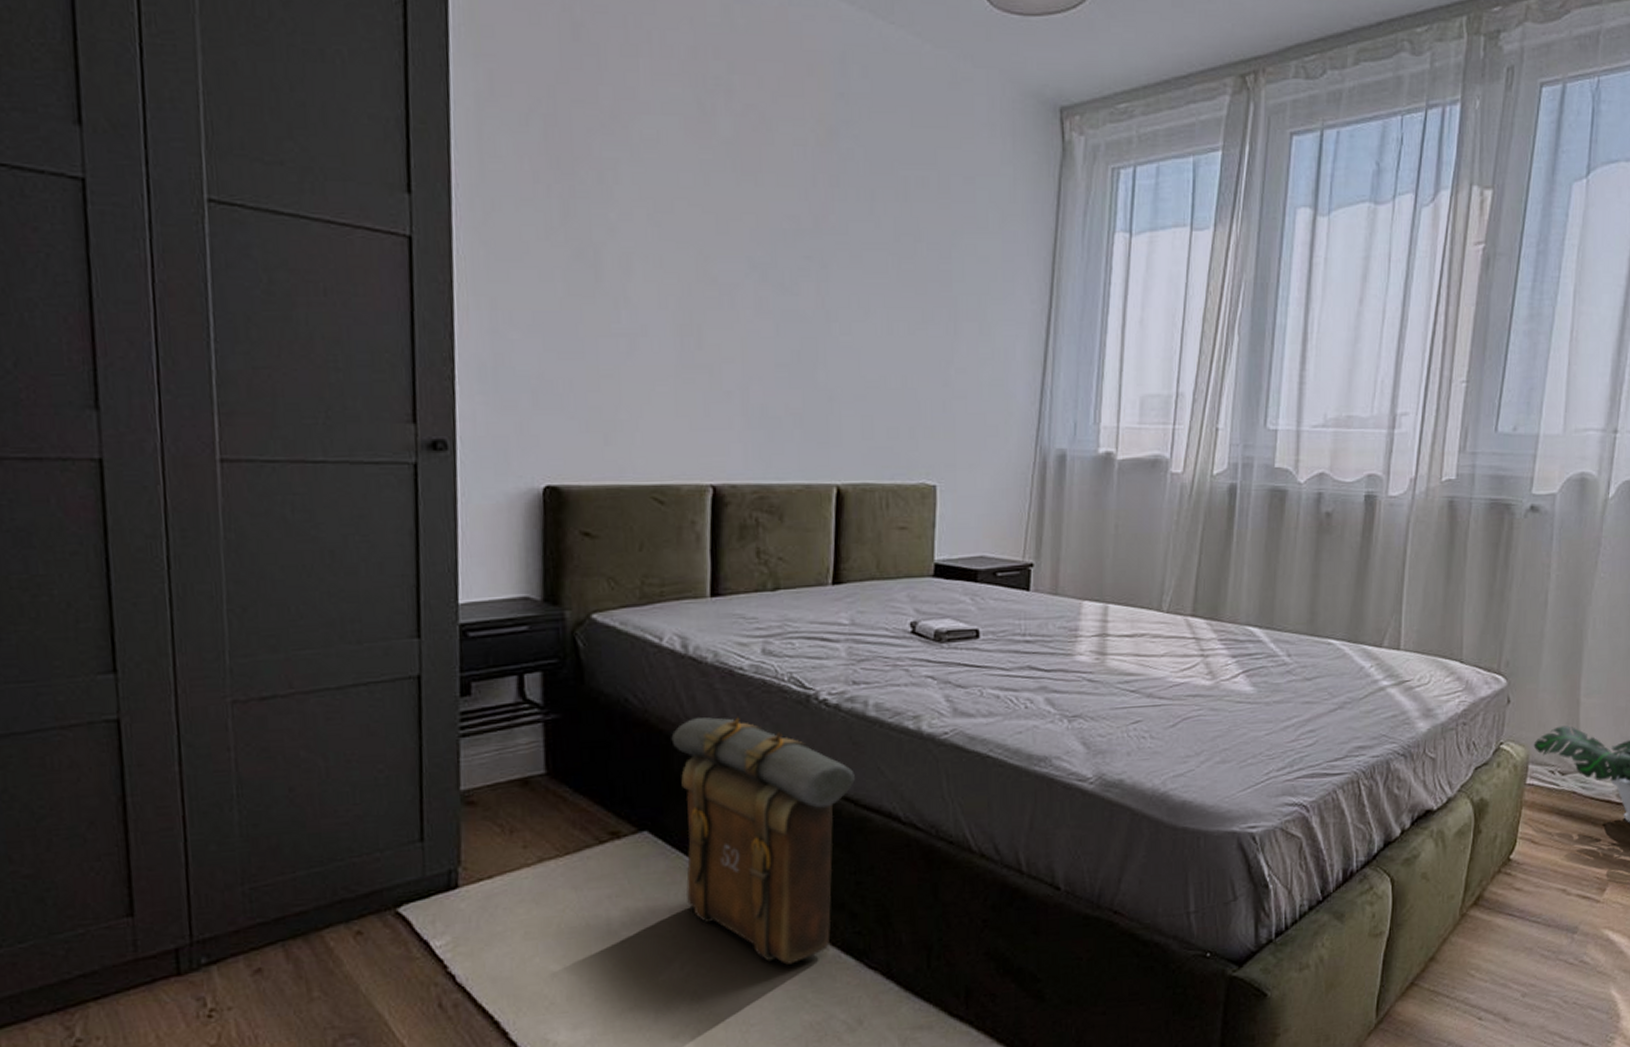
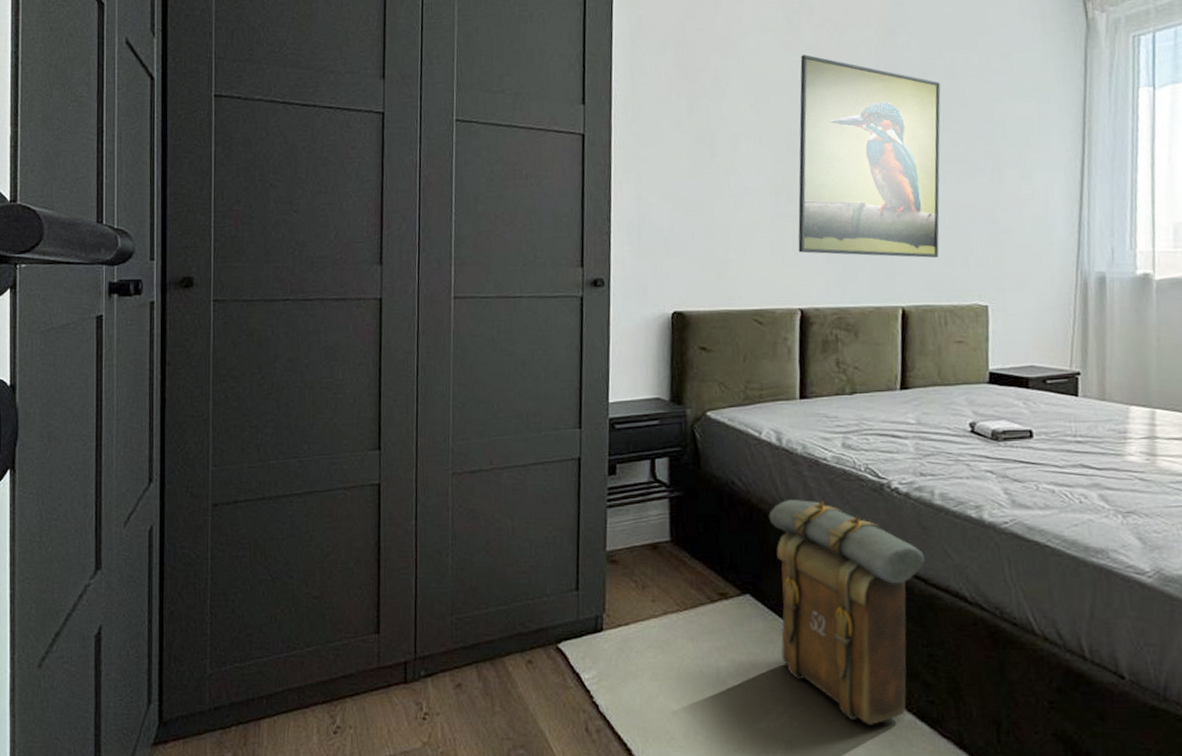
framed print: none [710,152,891,426] -> present [798,54,941,258]

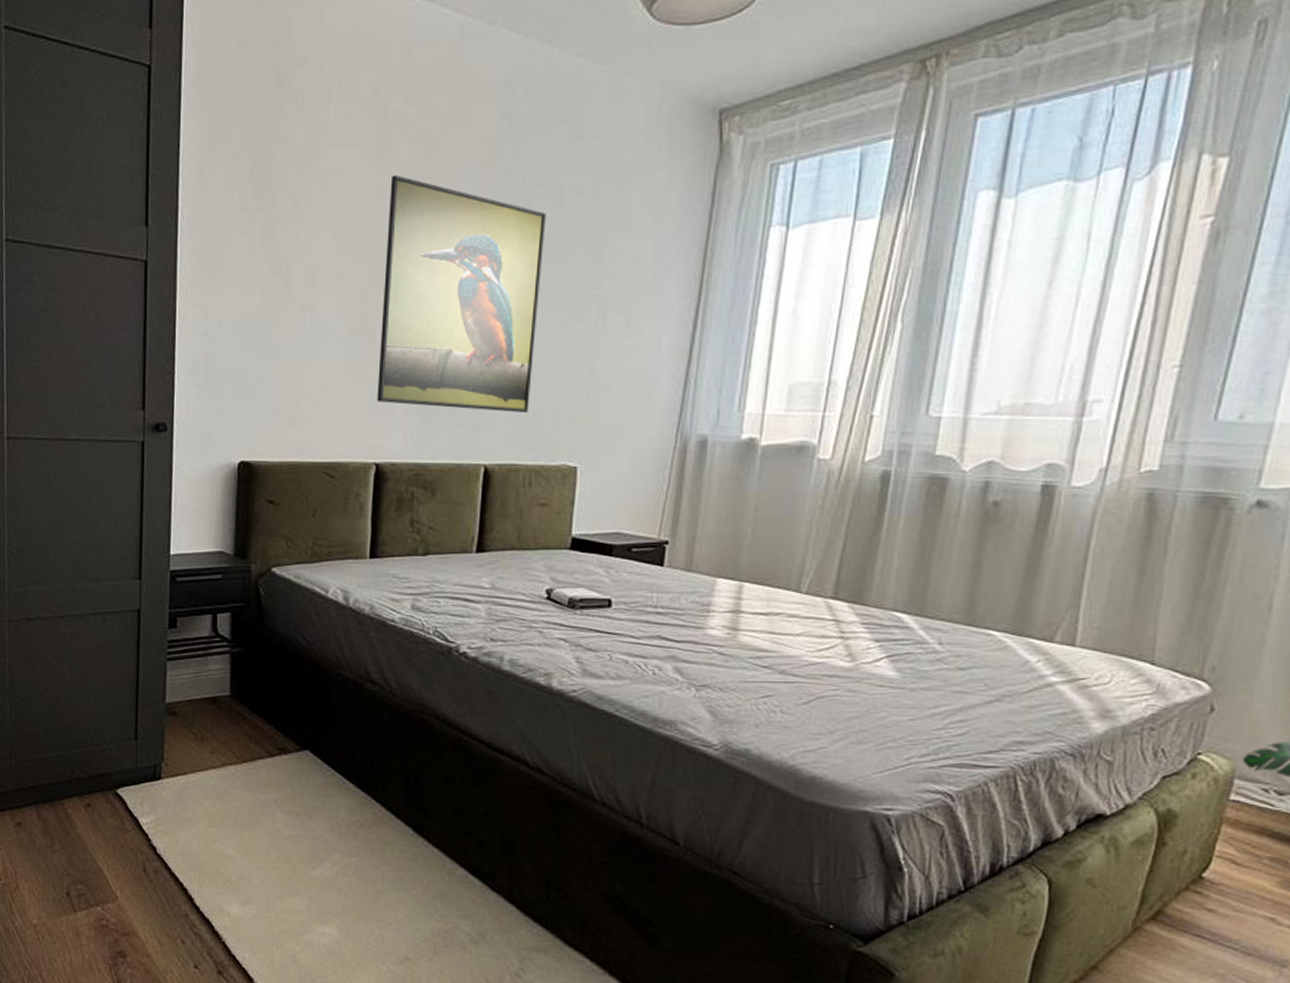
backpack: present [768,500,925,725] -> none [331,660,488,877]

